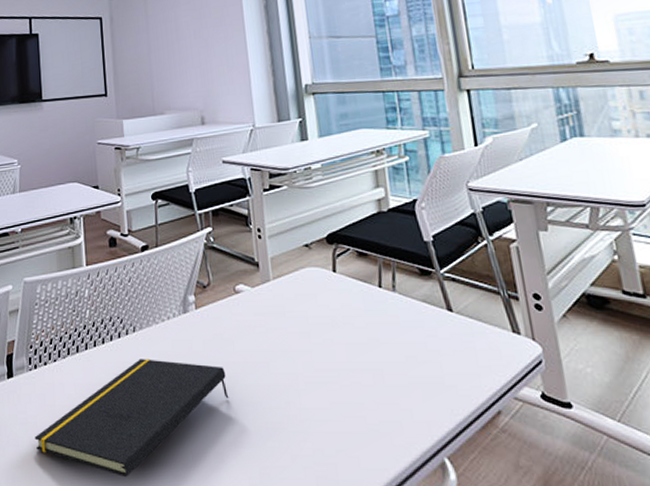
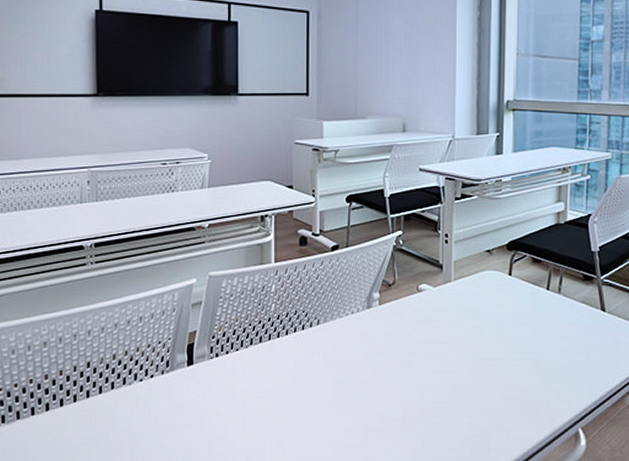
notepad: present [34,359,229,477] -> none [213,349,402,450]

